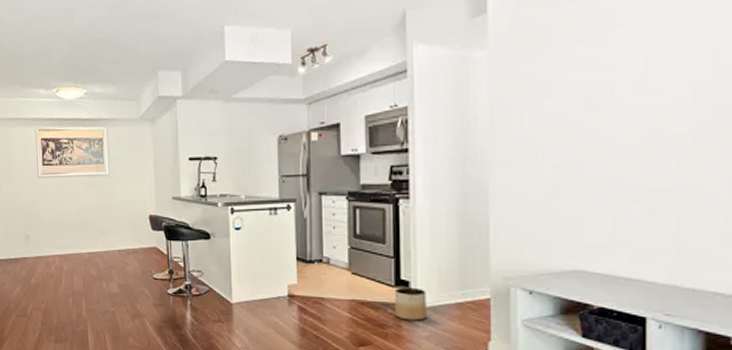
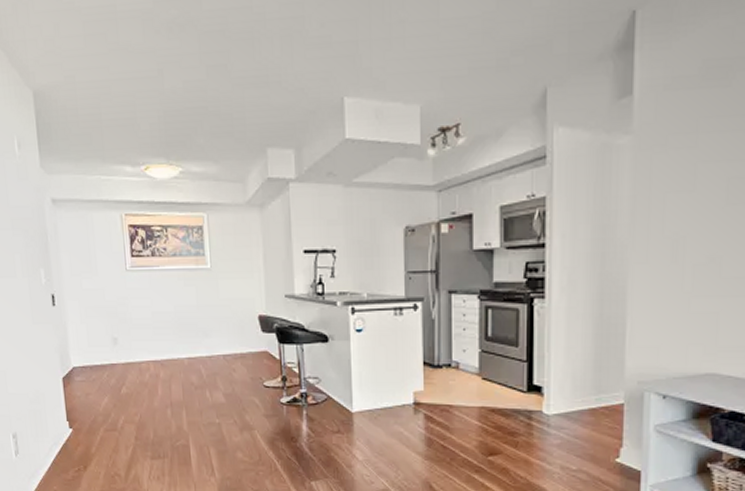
planter: present [394,287,427,321] -> none [526,393,559,428]

